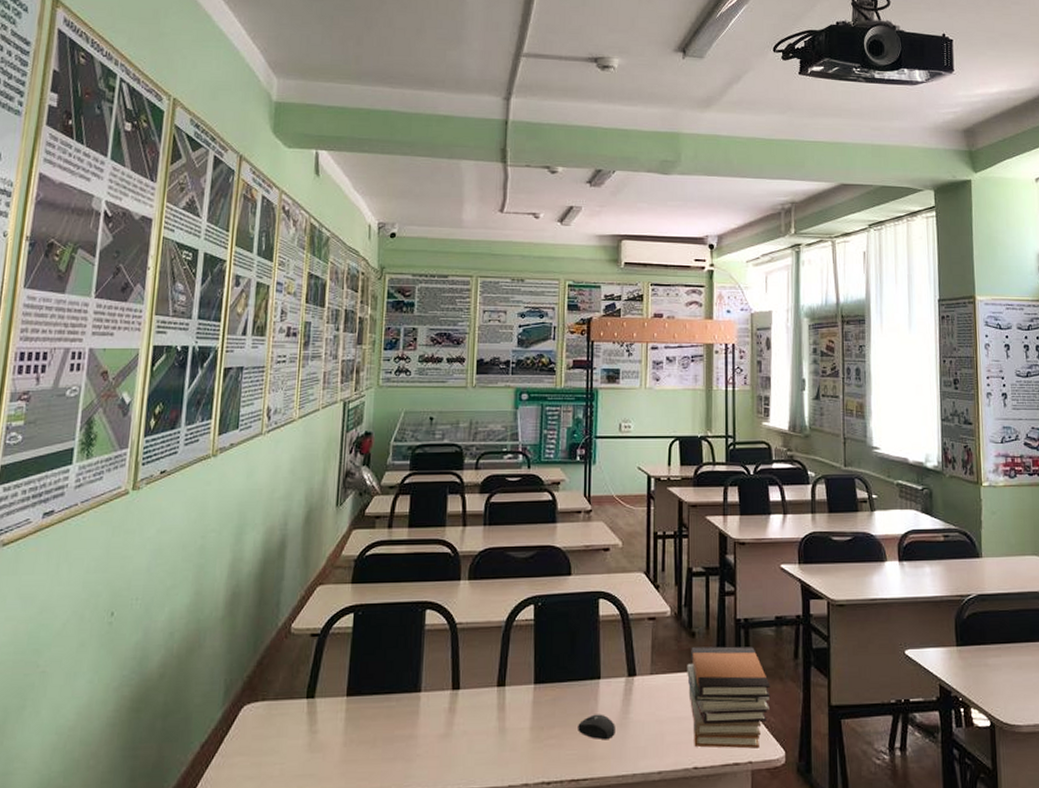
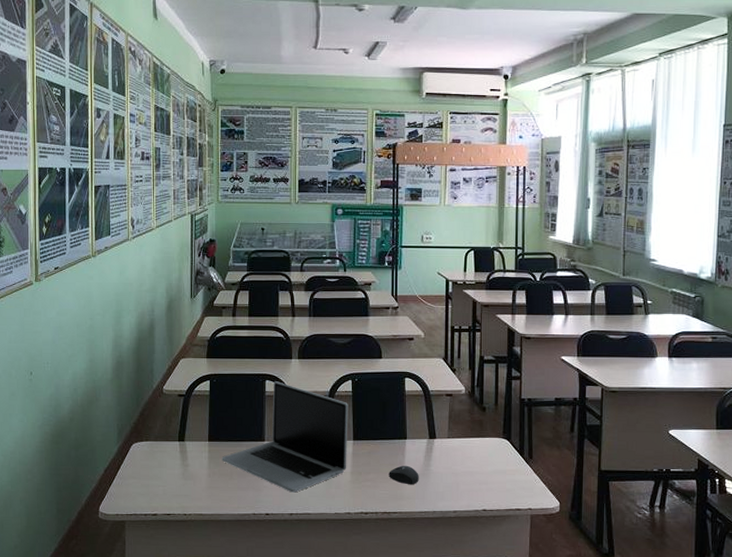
laptop: none [363,610,529,761] -> present [222,381,348,493]
book stack: present [687,646,771,749] -> none [478,419,549,499]

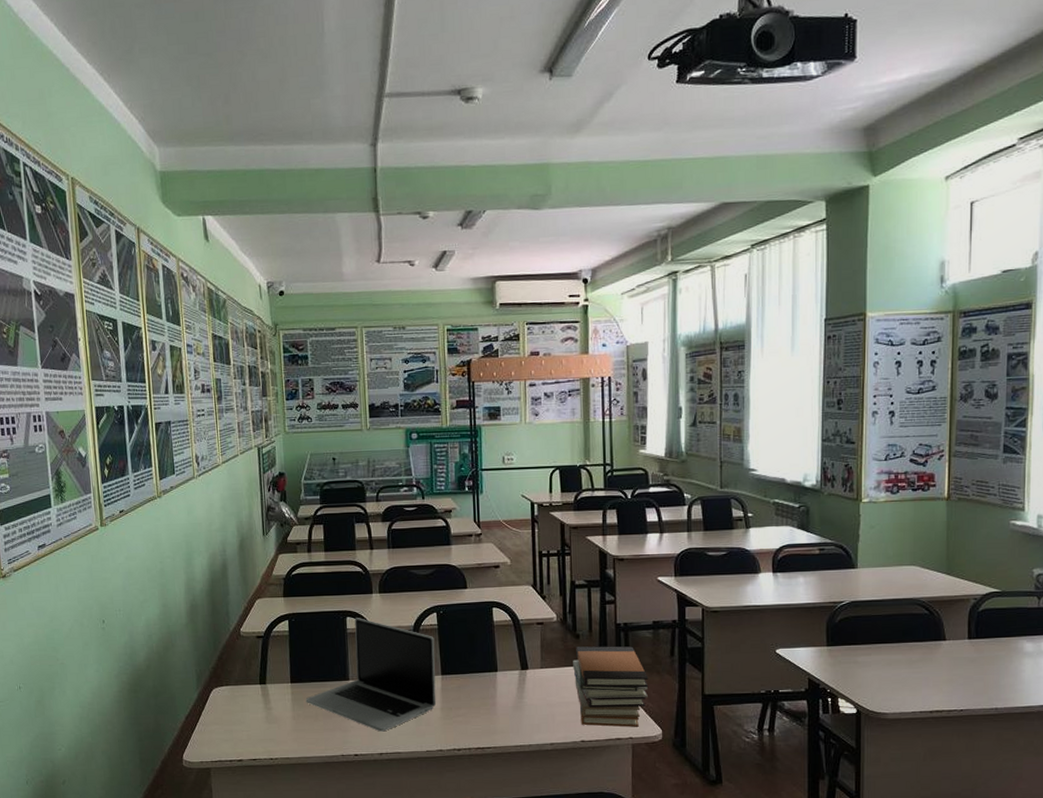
mouse: present [389,465,419,485] -> none [480,698,513,719]
book stack: none [478,419,549,499] -> present [573,646,649,727]

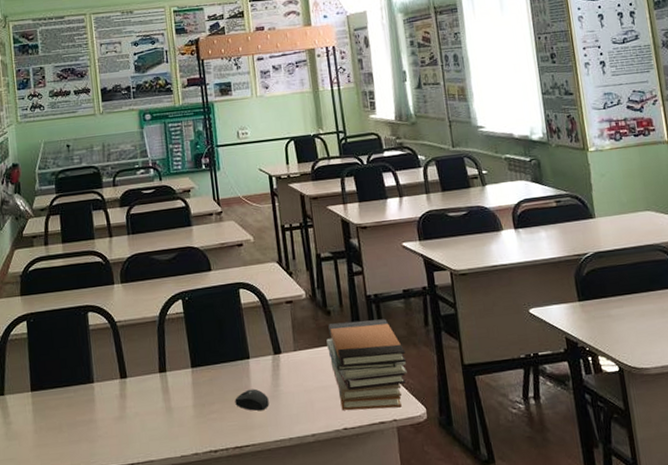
laptop: present [305,618,437,732] -> none [48,312,188,439]
mouse: none [480,698,513,719] -> present [235,388,269,411]

